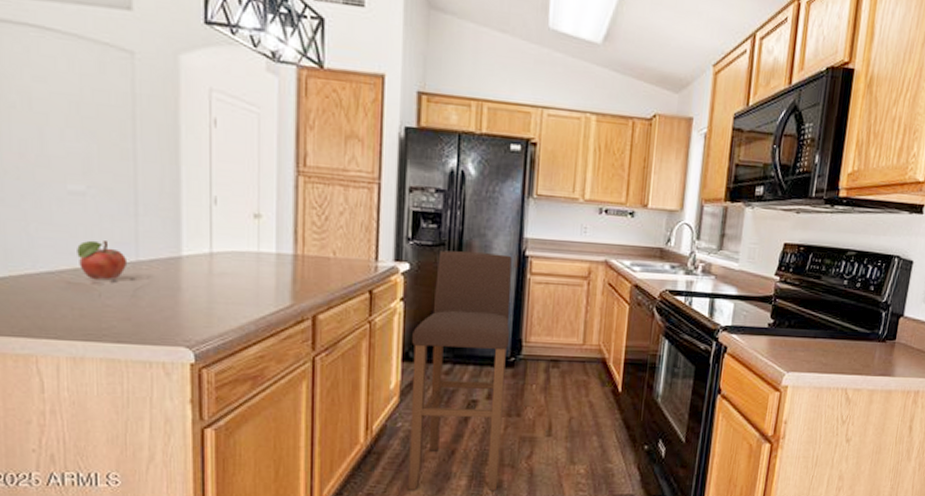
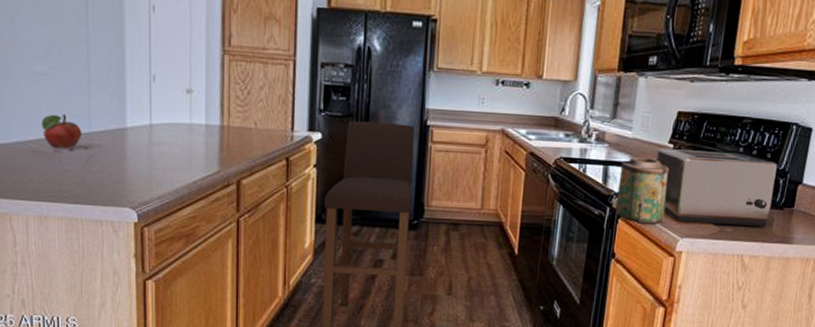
canister: none [721,289,775,359] -> present [615,157,669,224]
toaster: none [763,280,880,360] -> present [656,148,777,228]

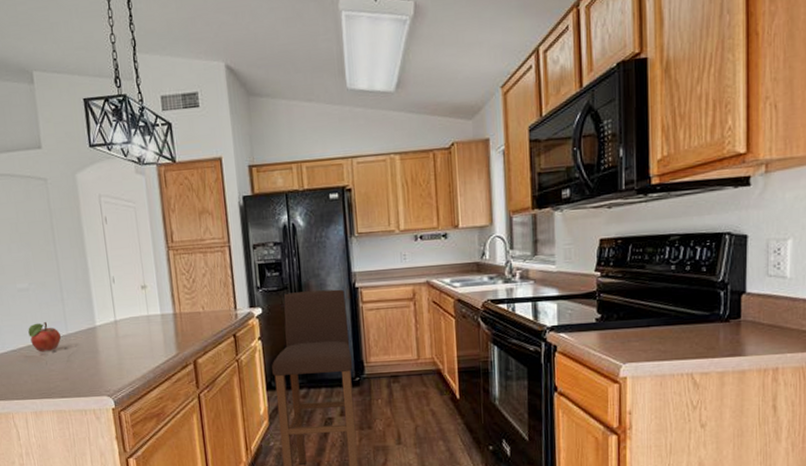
canister: present [615,157,669,224] -> none [549,288,602,354]
toaster: present [656,148,777,228] -> none [585,271,715,349]

